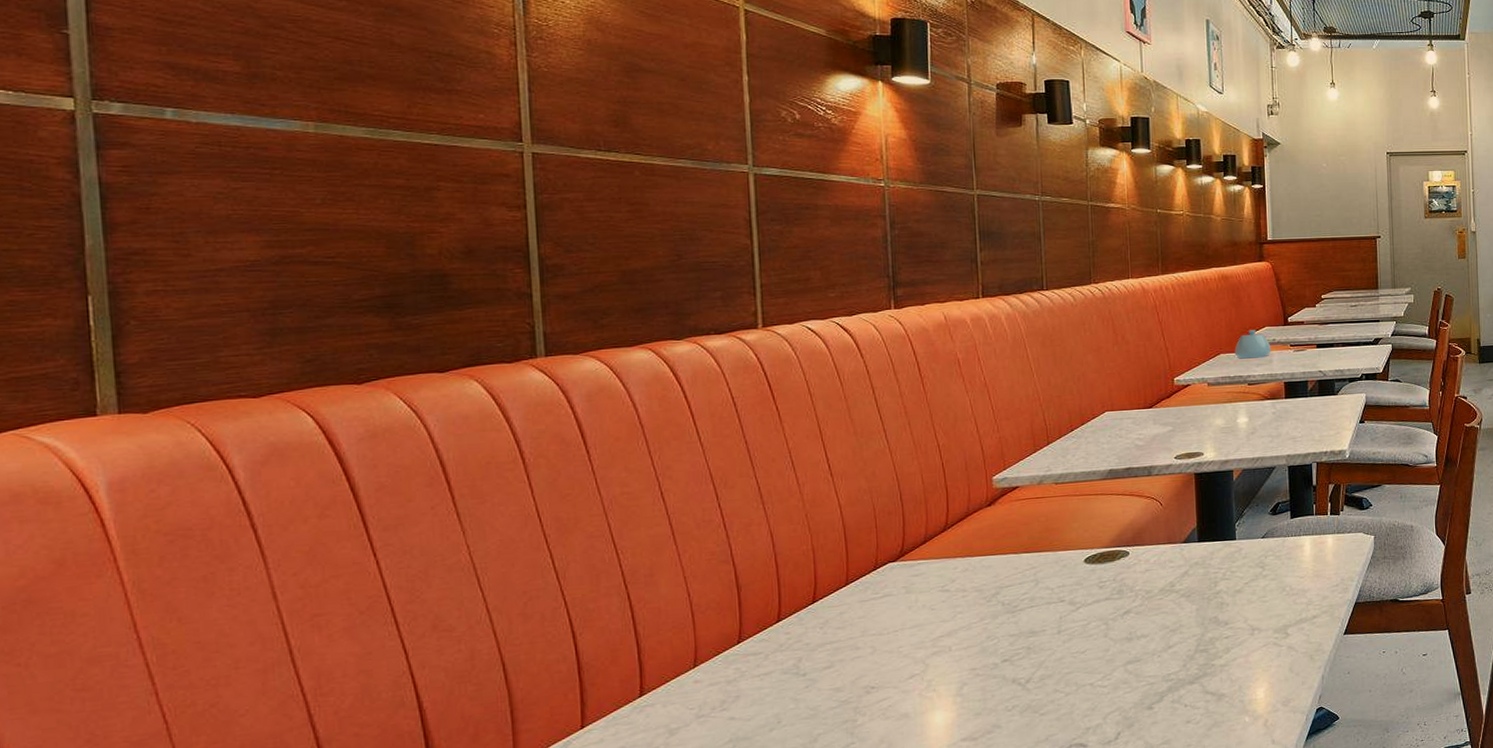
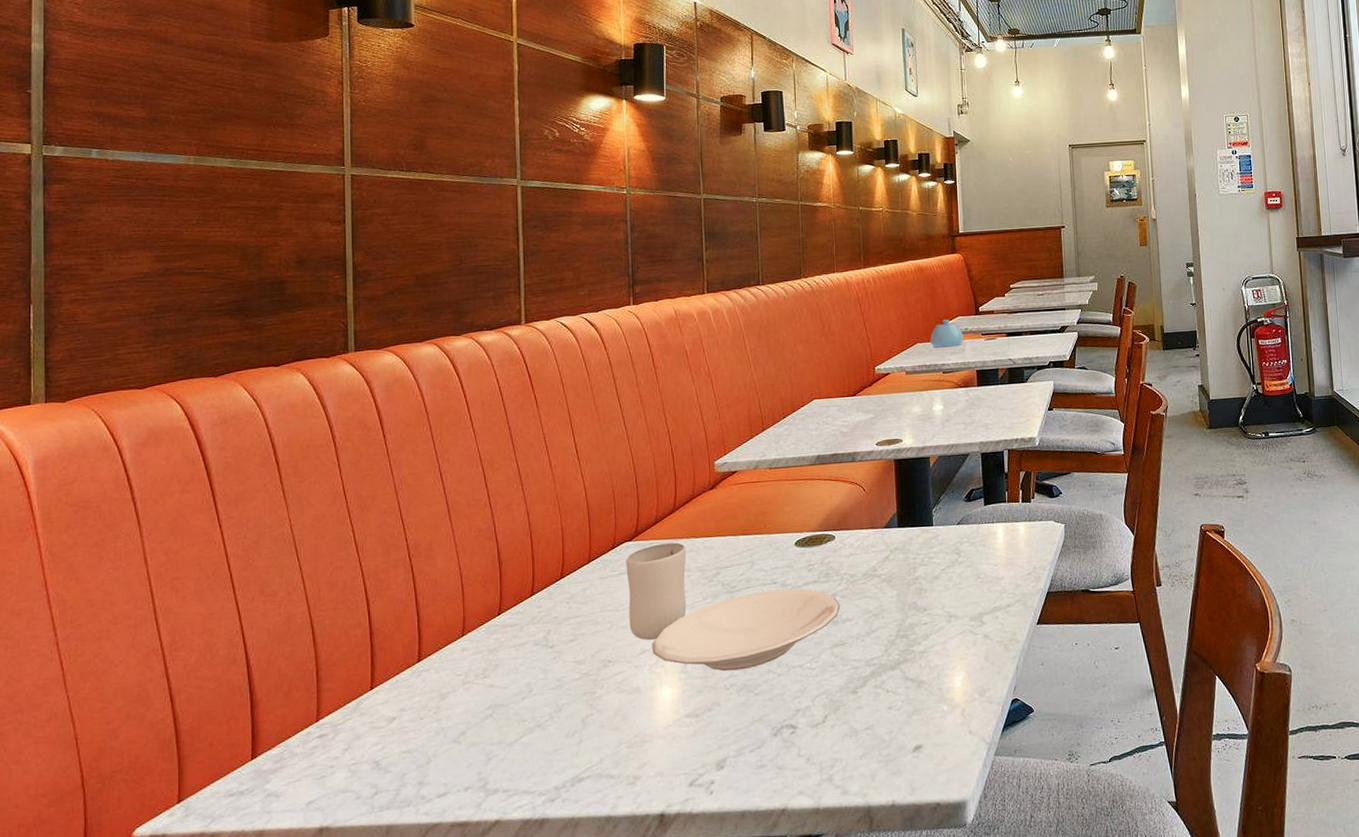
mug: none [890,562,962,664] -> present [626,542,687,640]
saucer: none [922,605,1135,693] -> present [652,588,841,672]

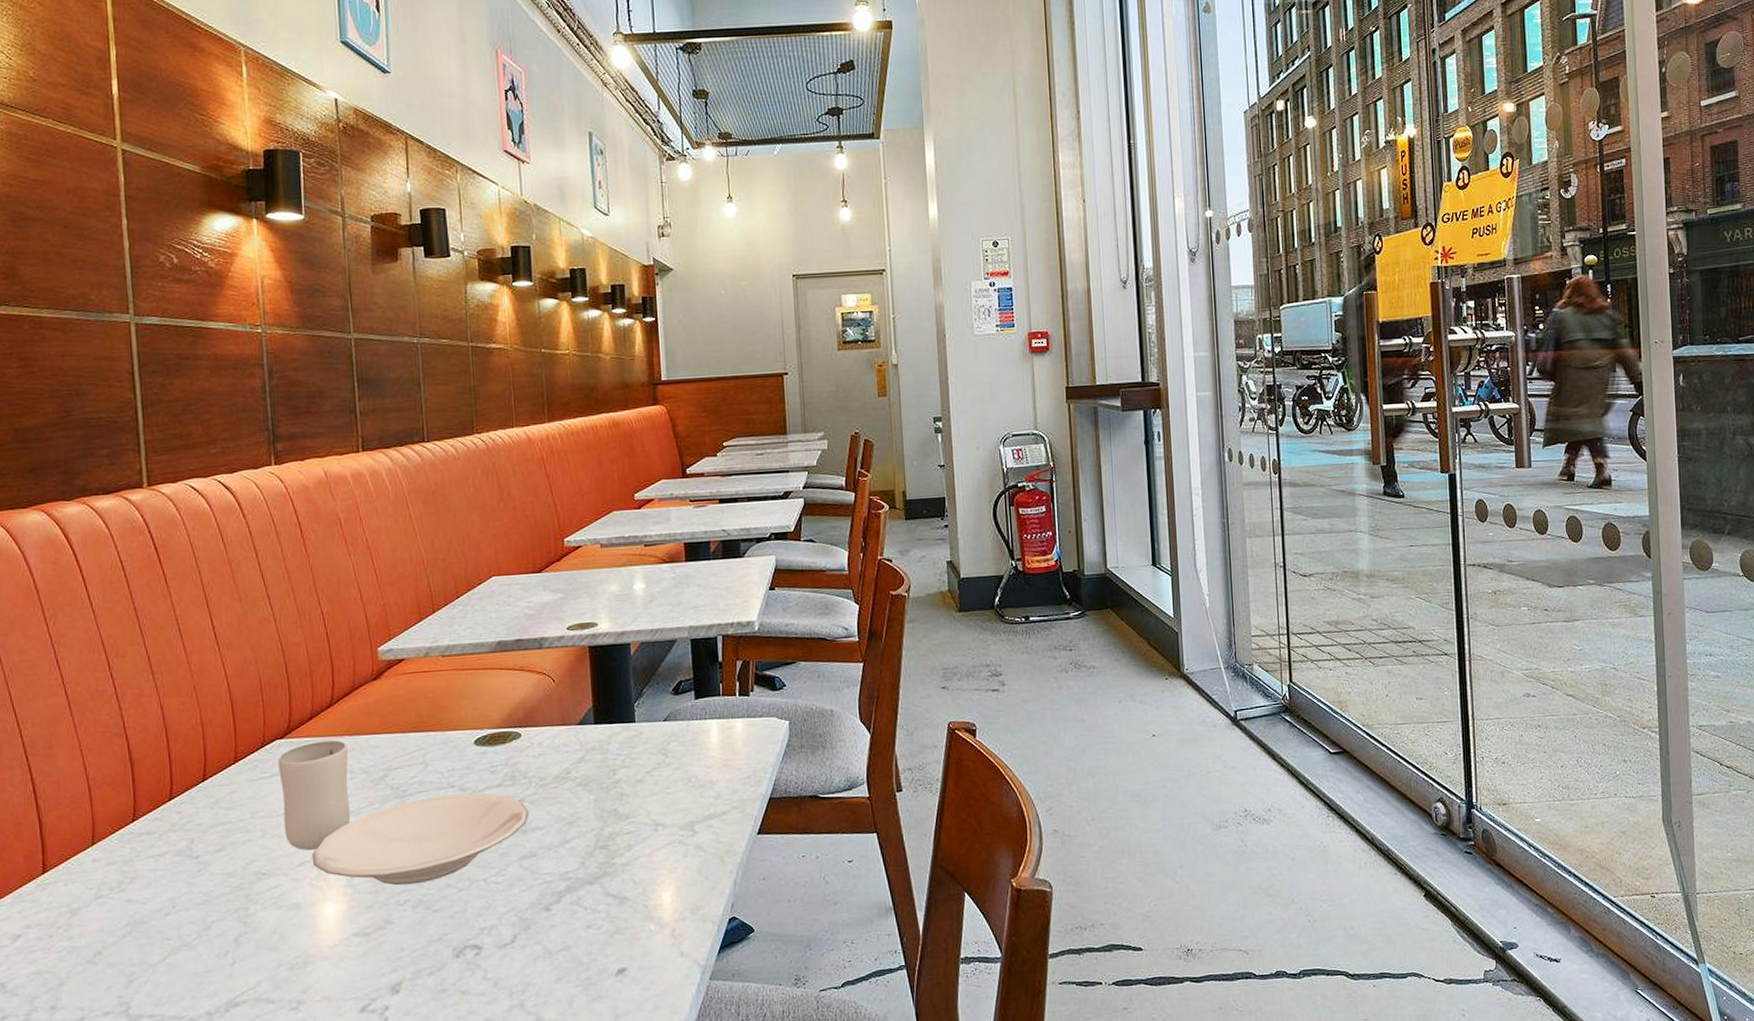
sugar bowl: present [929,320,964,348] -> none [628,483,669,517]

